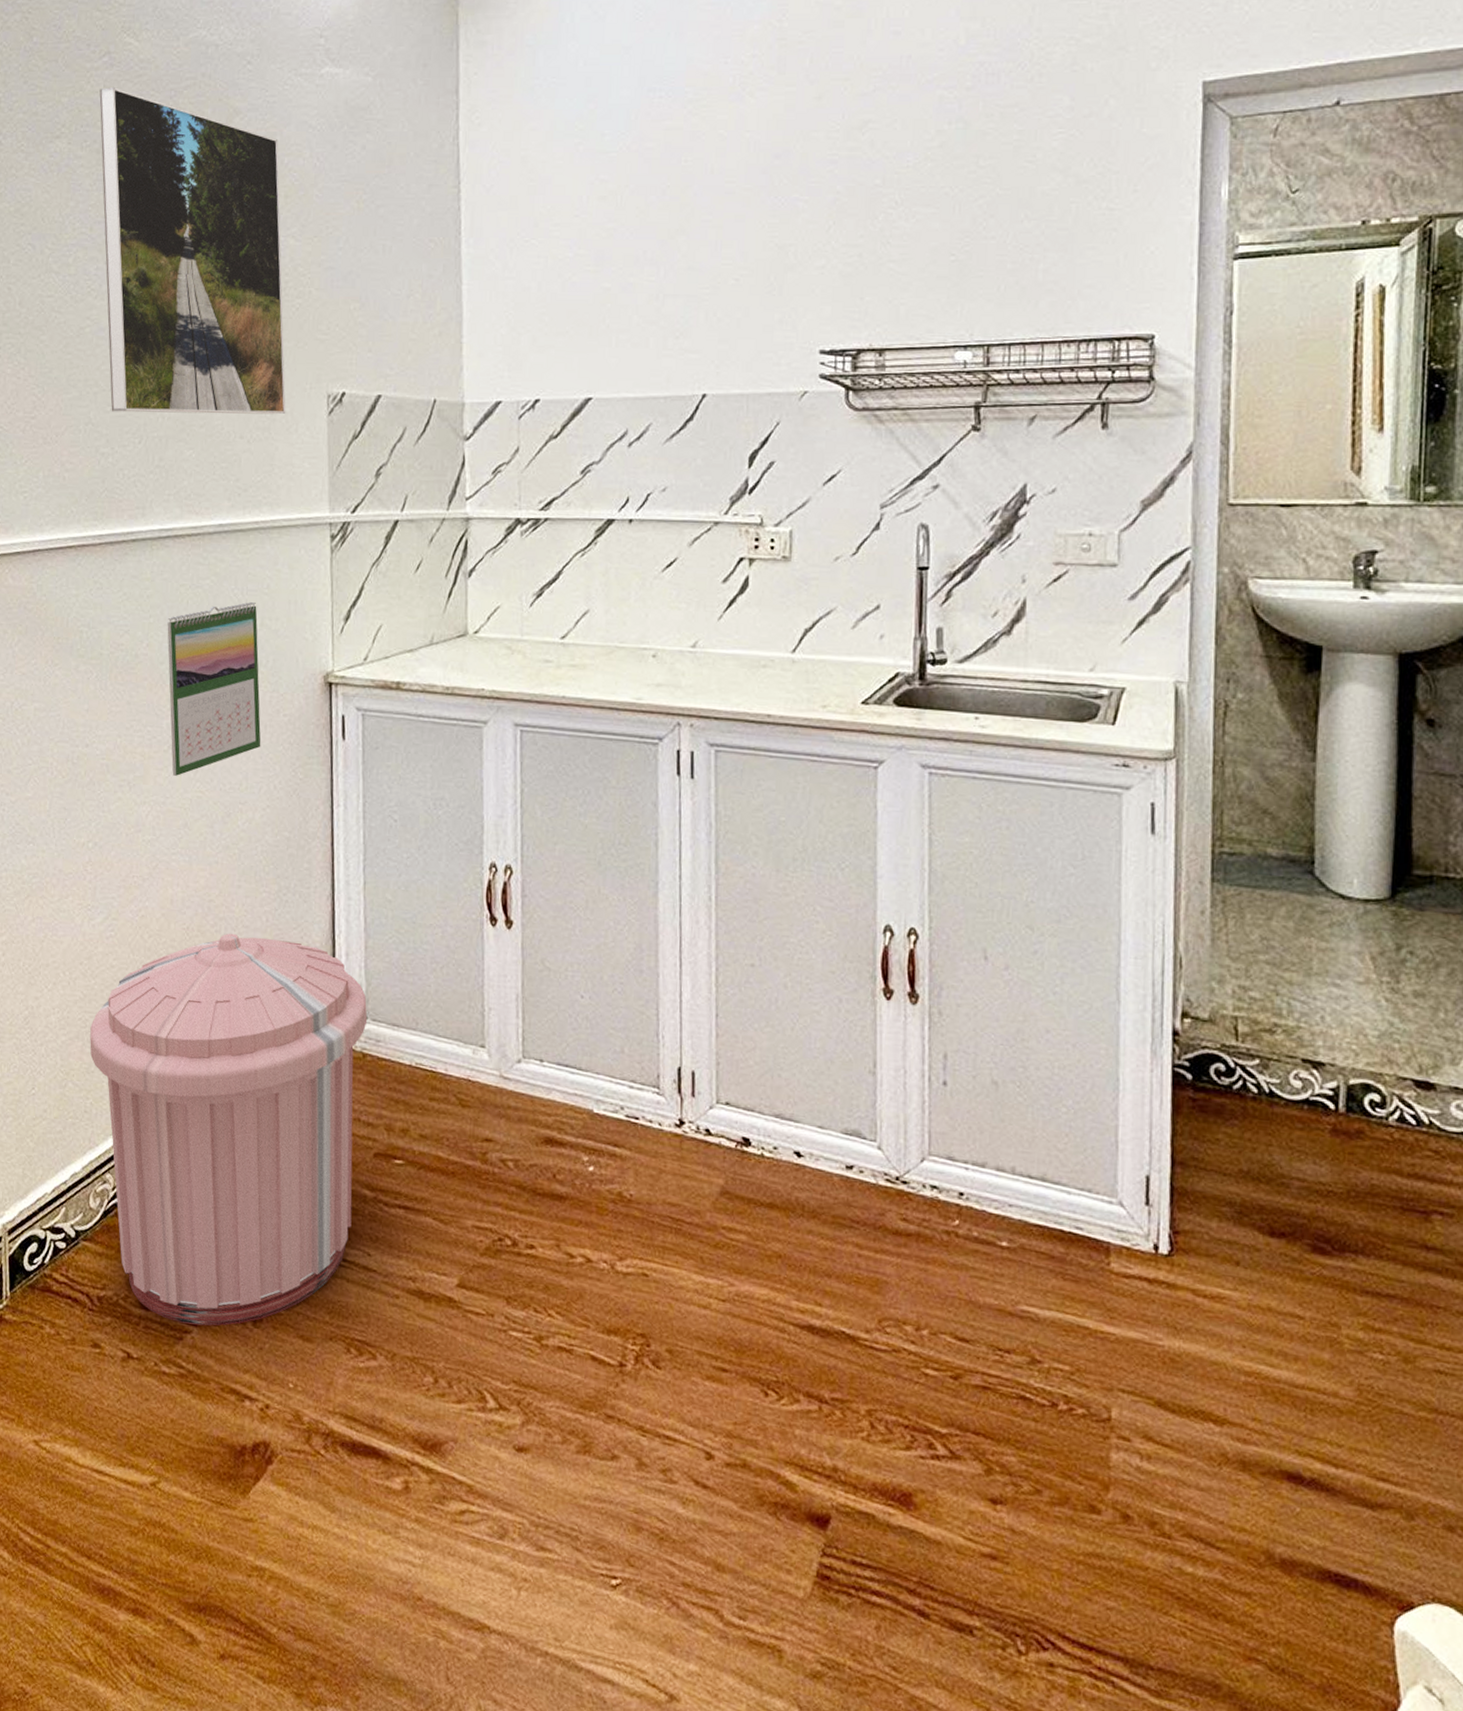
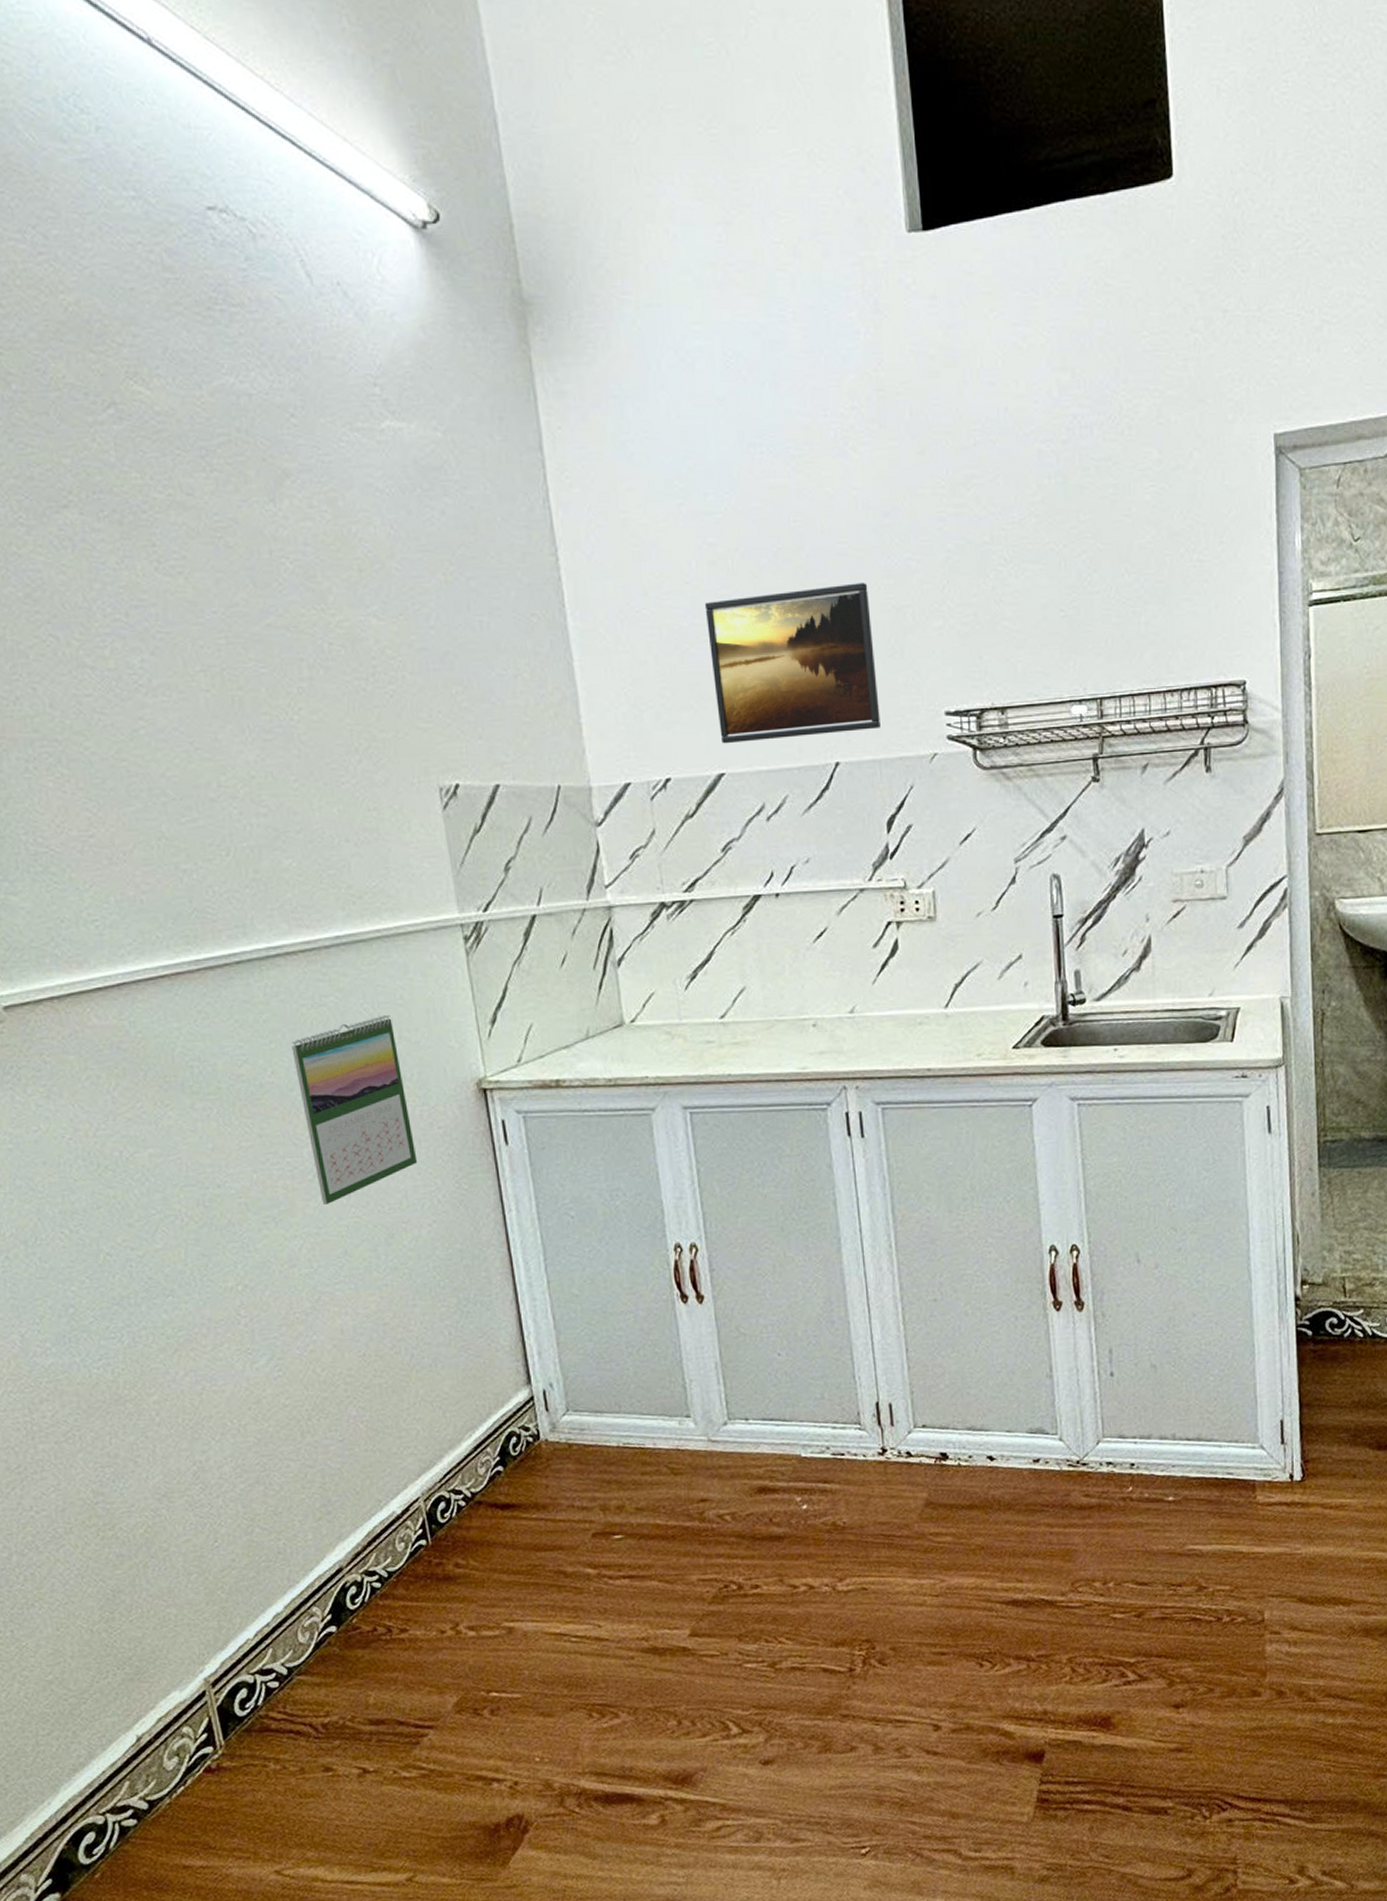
trash can: present [90,933,368,1326] -> none [270,1350,578,1729]
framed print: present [99,86,286,415] -> none [110,444,395,823]
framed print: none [590,221,753,370] -> present [704,583,881,744]

